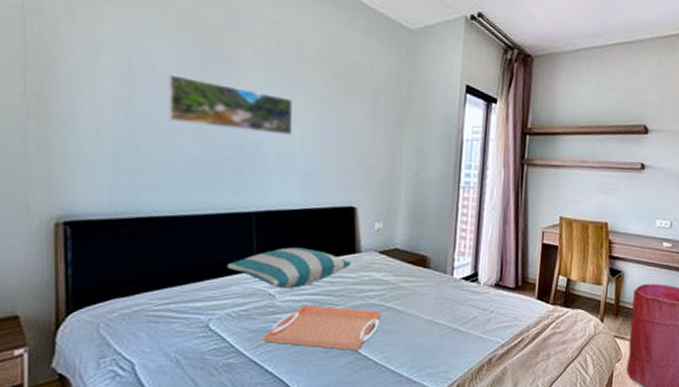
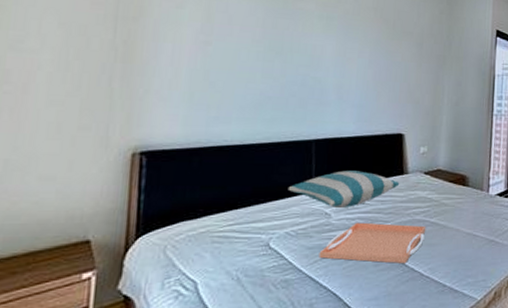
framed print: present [166,74,293,136] -> none [240,22,351,74]

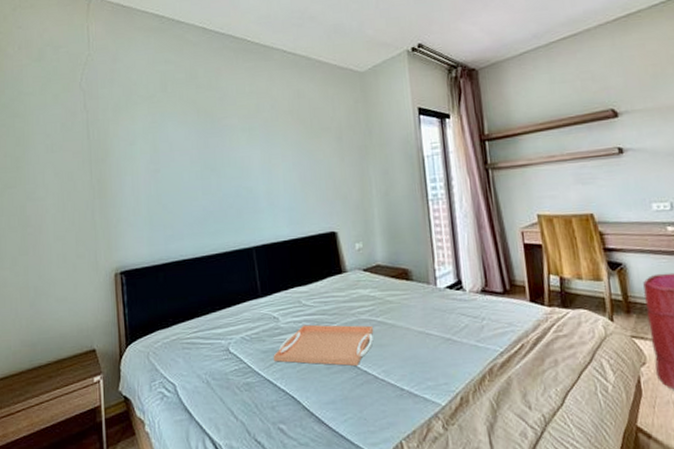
pillow: present [288,170,400,209] -> none [237,273,340,312]

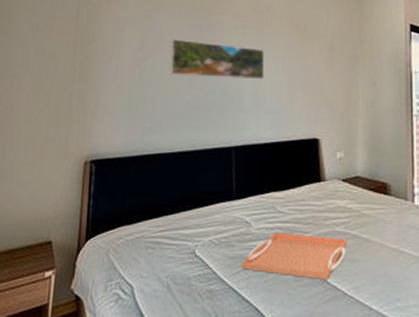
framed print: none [180,147,276,183] -> present [169,39,265,80]

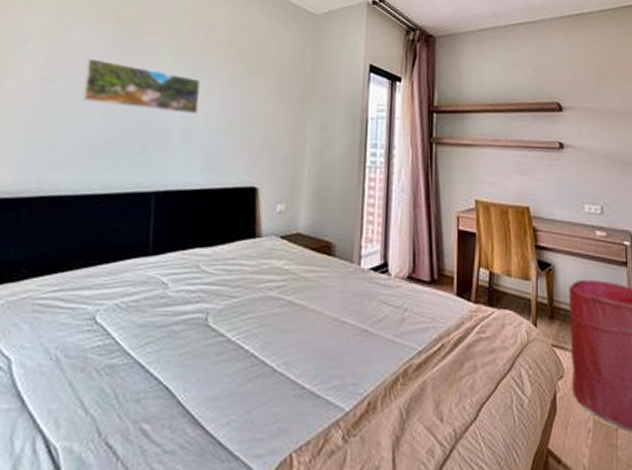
serving tray: present [240,232,347,281] -> none [151,296,282,355]

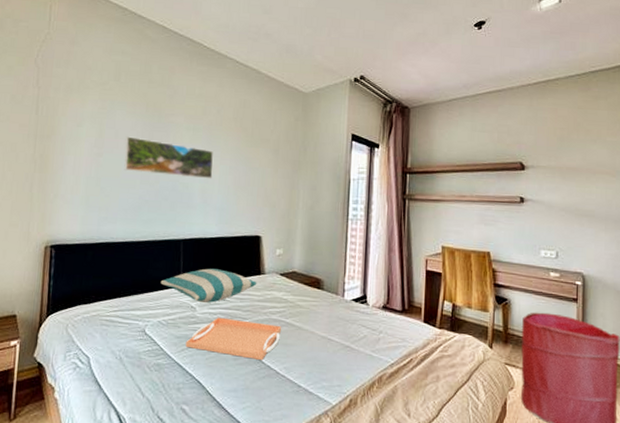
pillow: none [121,230,251,278] -> present [160,268,257,304]
serving tray: none [151,296,282,355] -> present [185,317,282,361]

